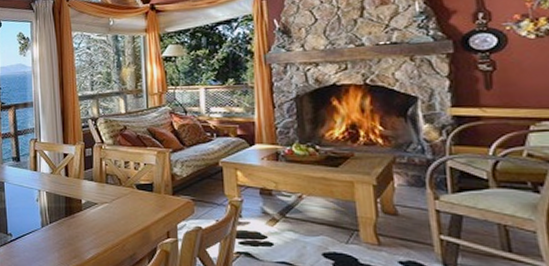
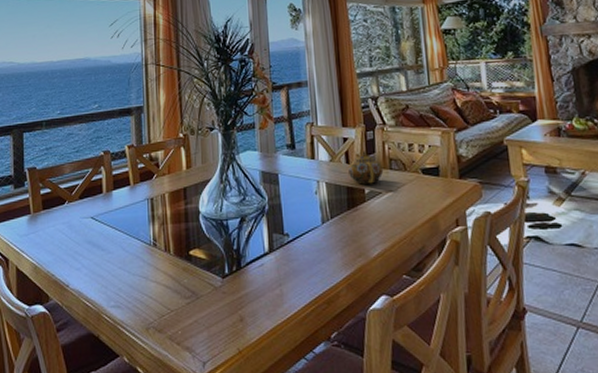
teapot: none [66,166,100,196] -> present [347,151,384,185]

